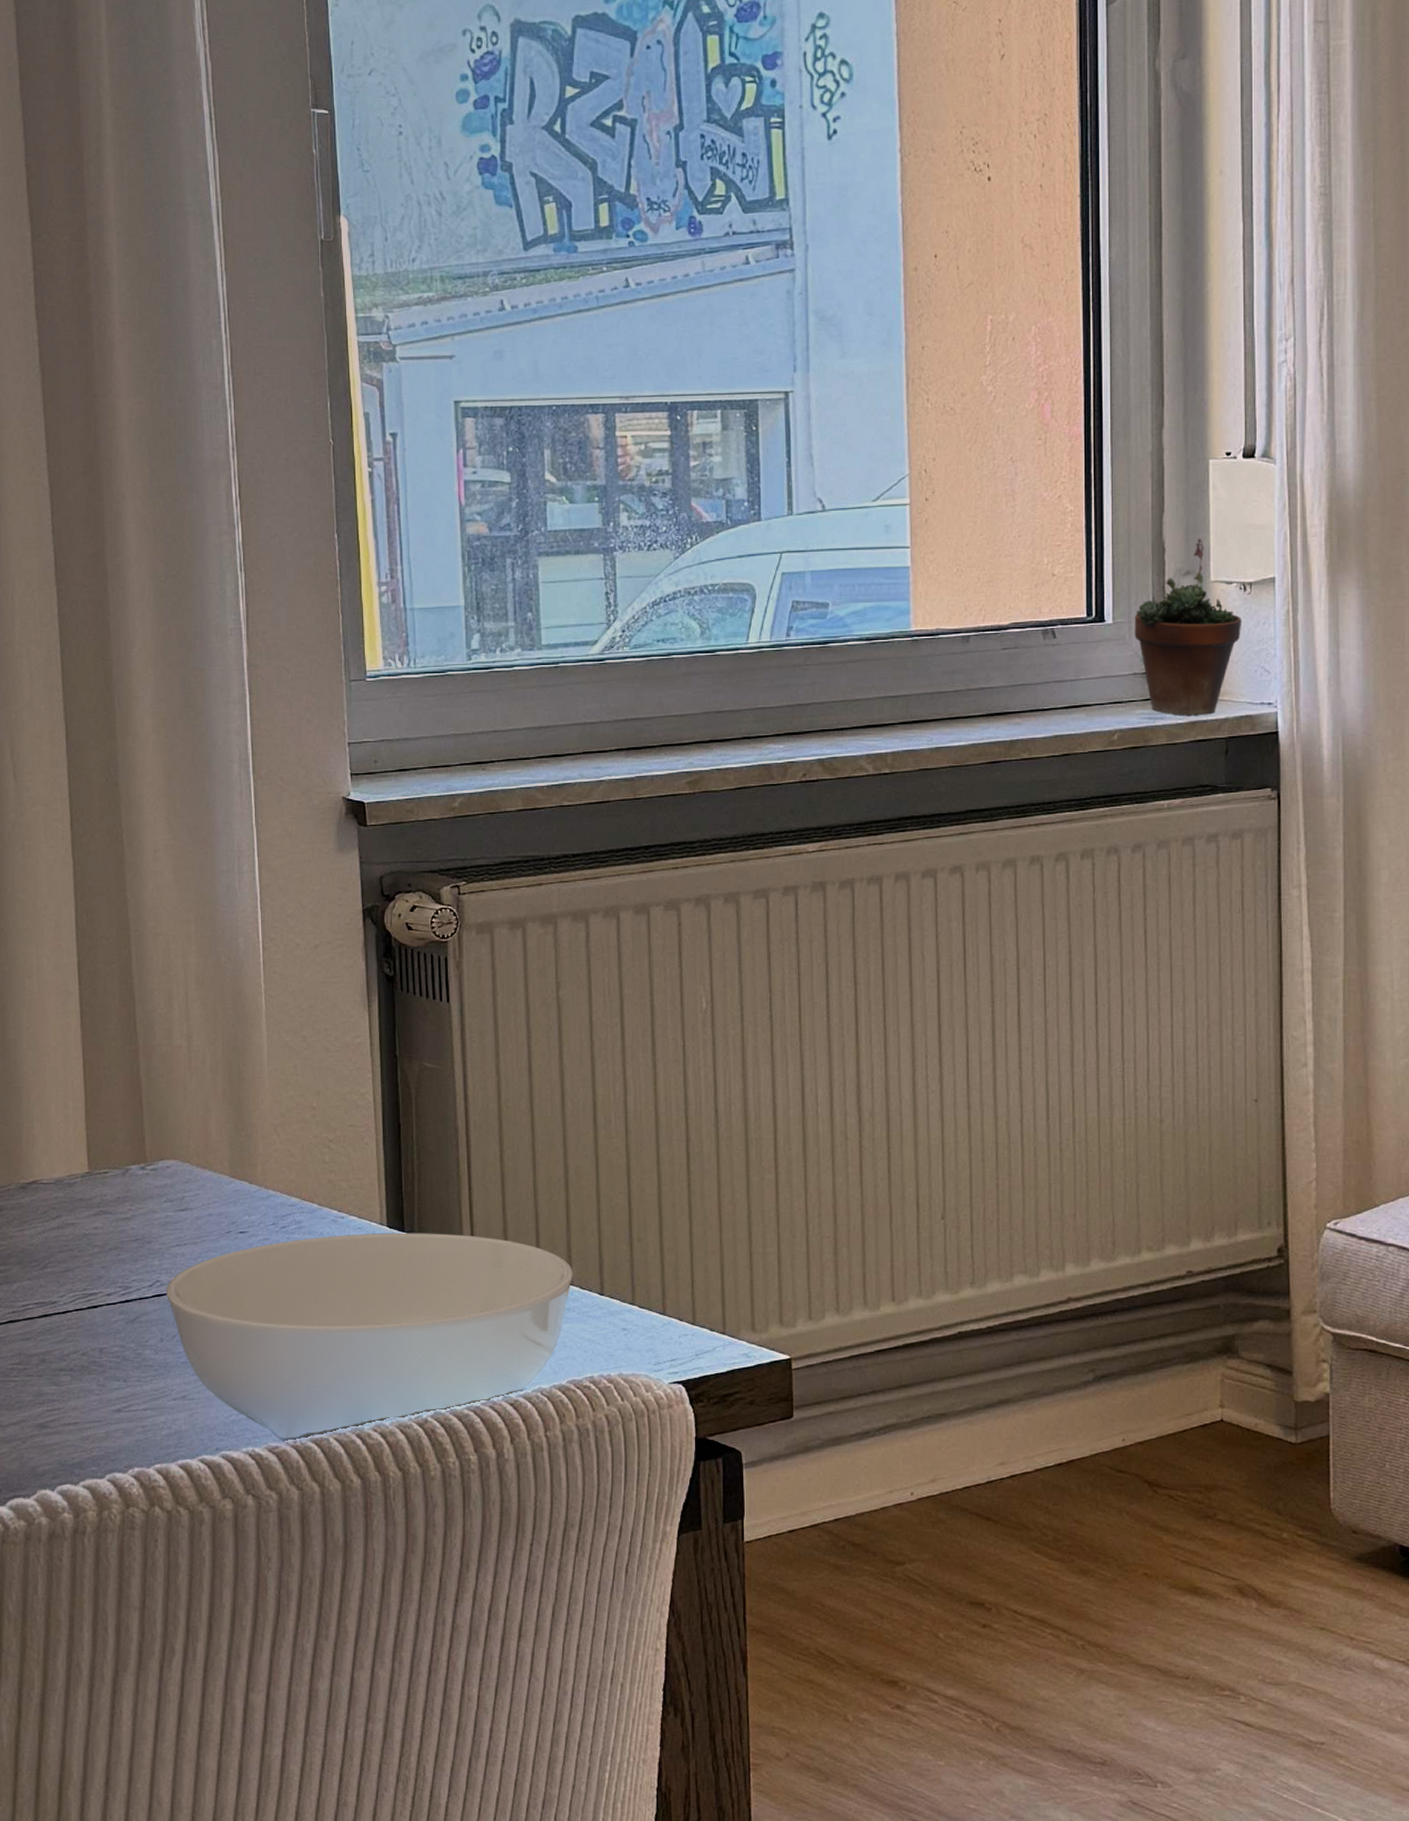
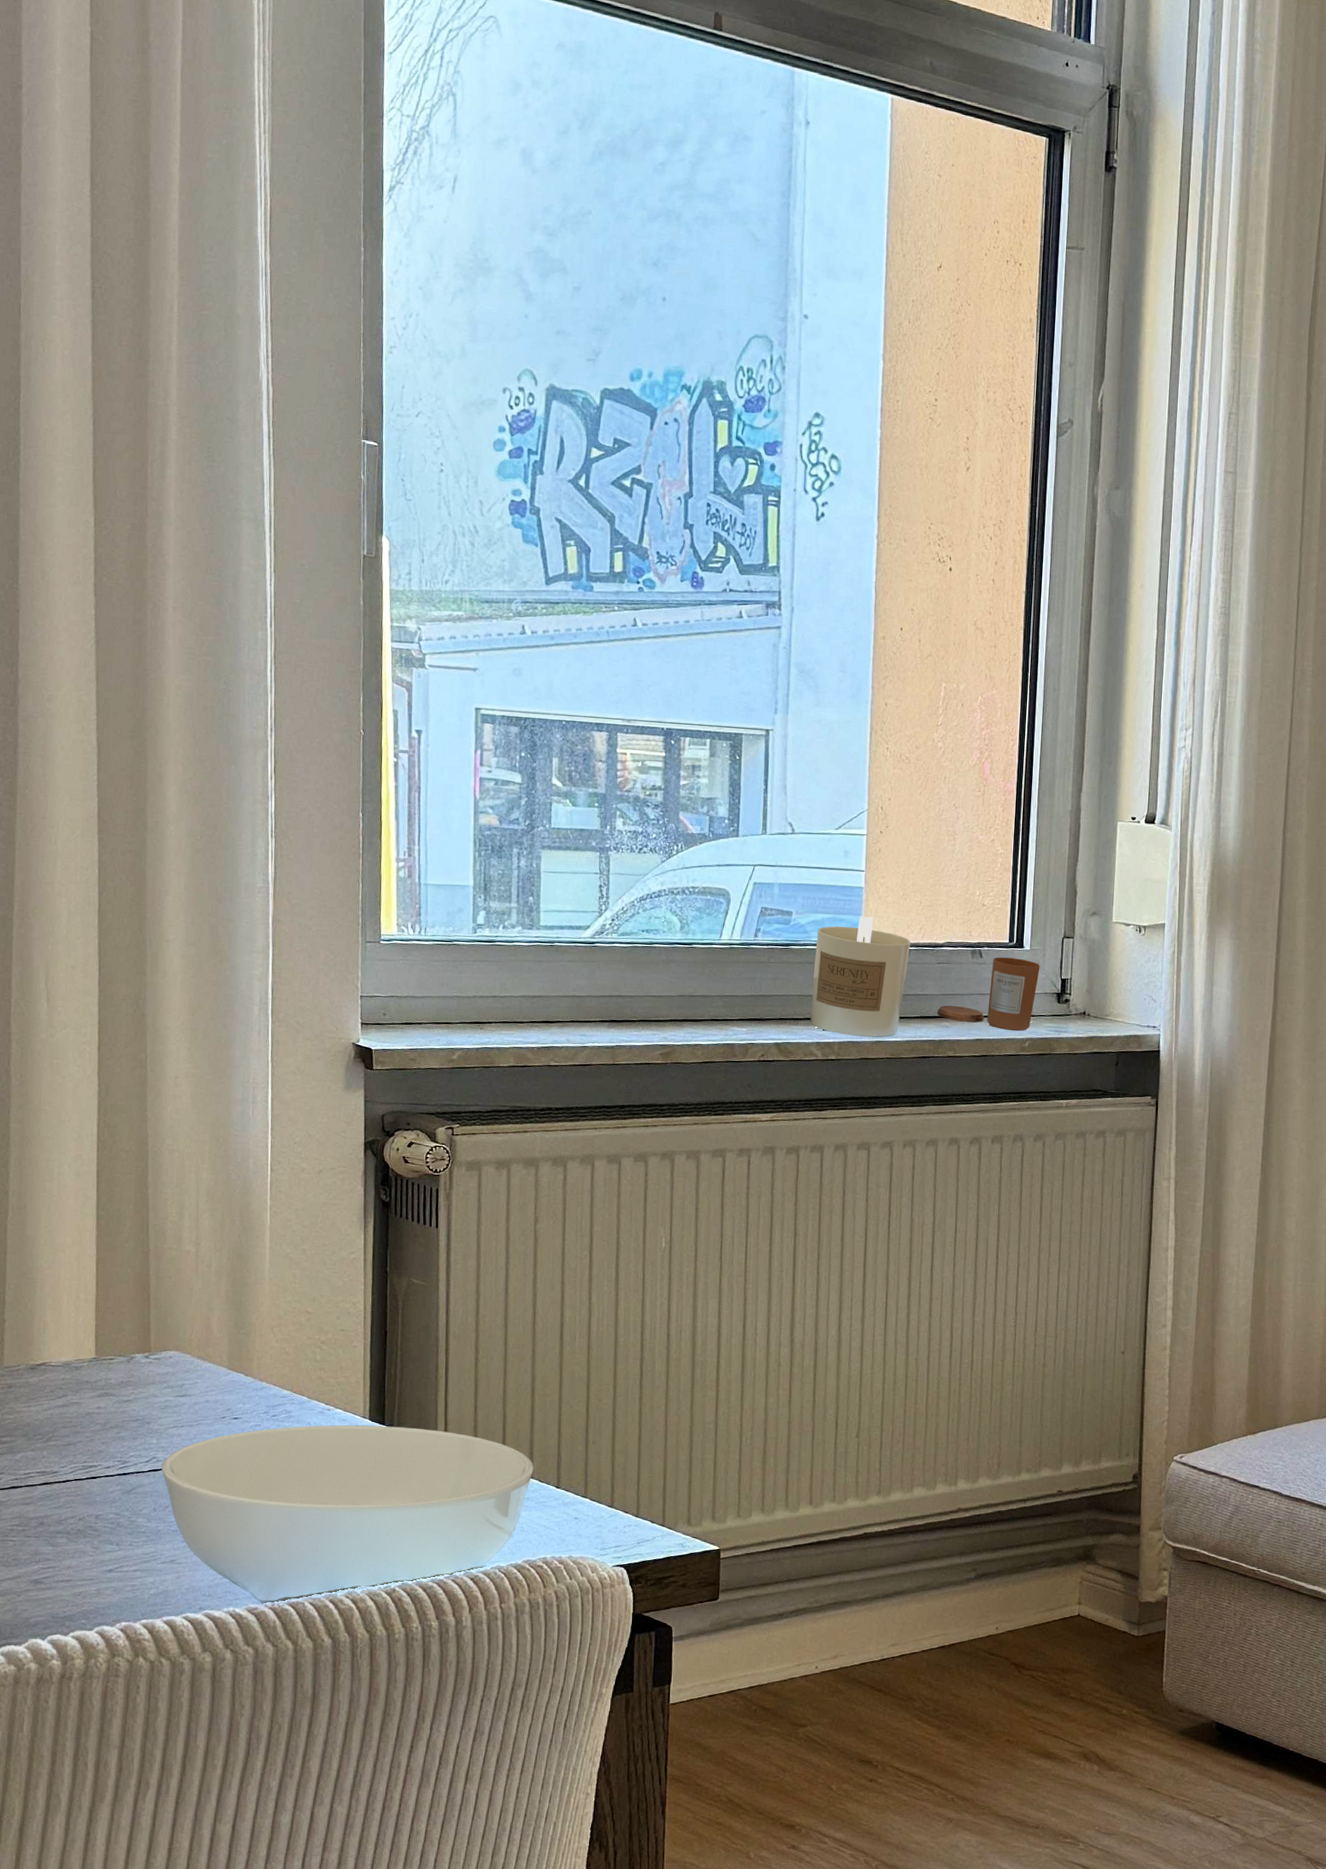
candle: none [857,600,969,745] -> present [810,915,910,1038]
candle: none [1006,635,1126,723] -> present [937,957,1040,1032]
succulent plant: present [1134,538,1242,717] -> none [1047,885,1136,1033]

